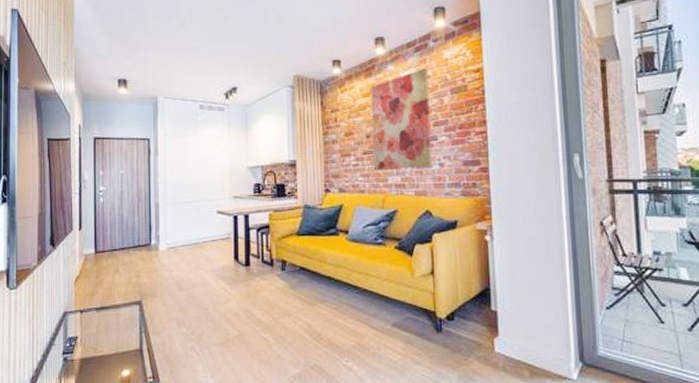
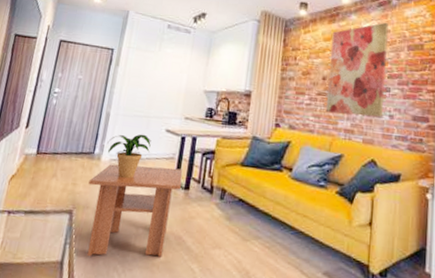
coffee table: none [151,247,241,341] -> present [87,164,183,258]
potted plant: none [162,219,205,263] -> present [107,134,151,178]

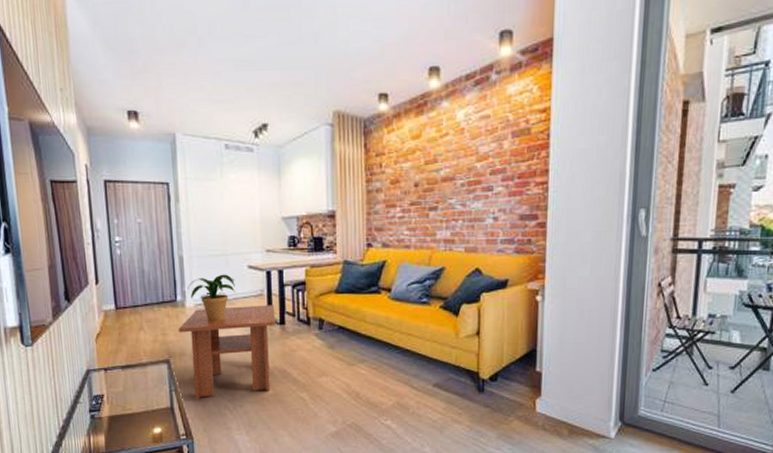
wall art: present [325,23,389,117] -> none [421,106,488,224]

